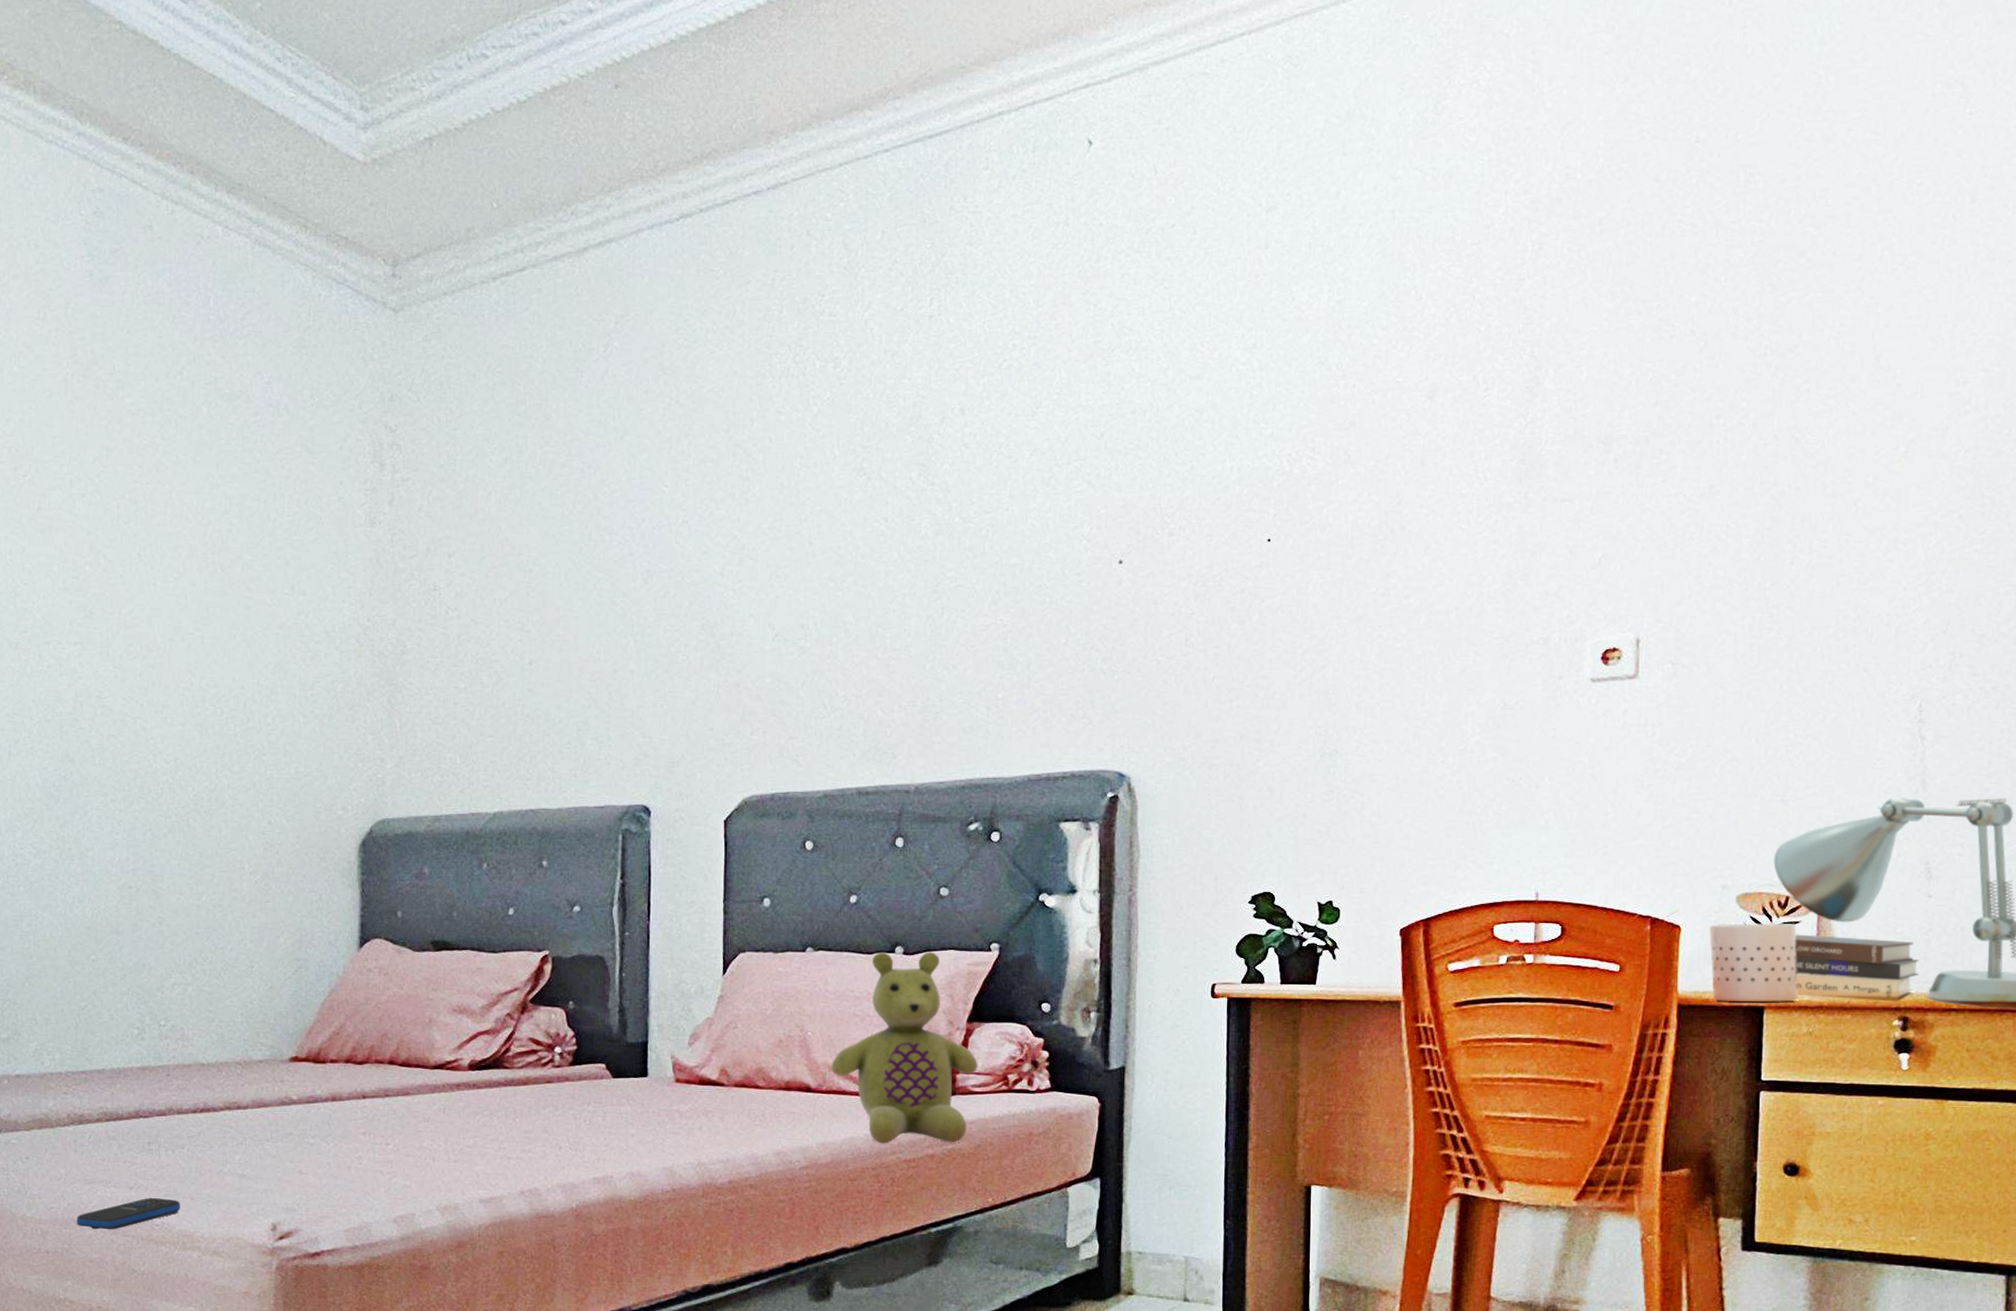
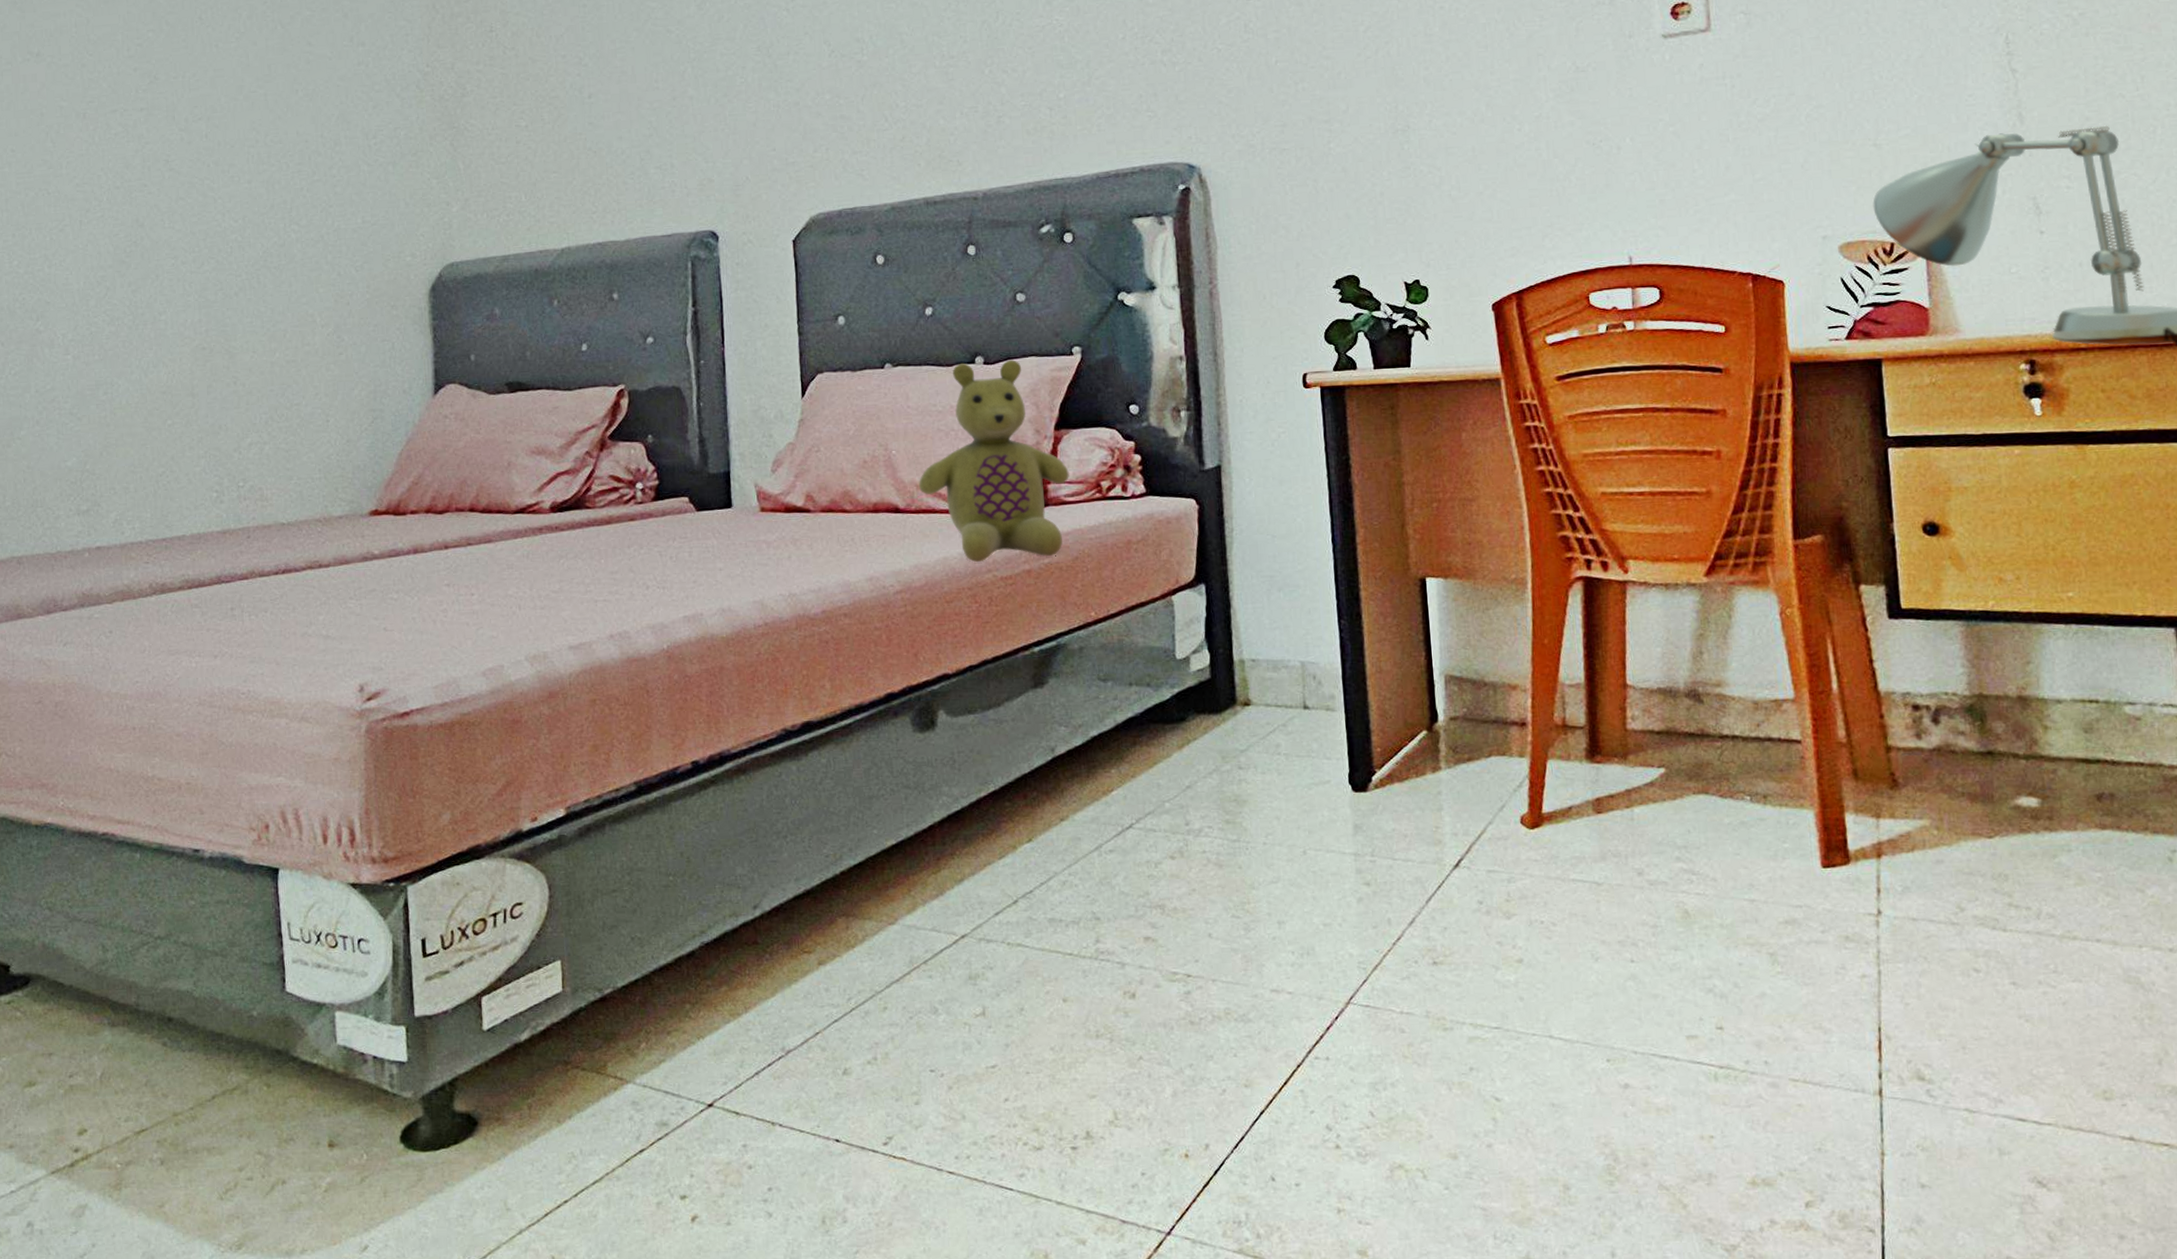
mobile phone: present [76,1197,181,1230] -> none [161,664,267,702]
mug: present [1709,922,1799,1002] -> none [1814,270,1917,356]
books: present [1795,934,1919,1002] -> none [1905,280,2041,346]

